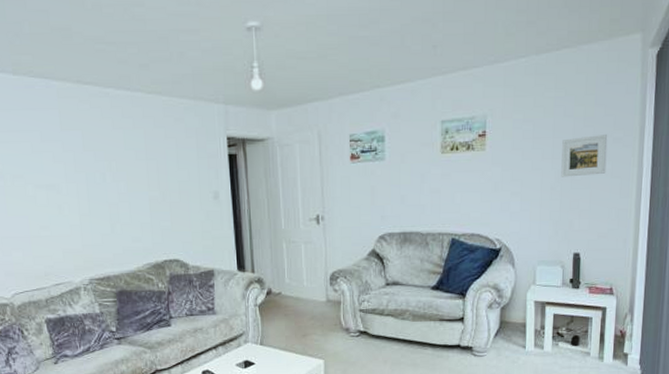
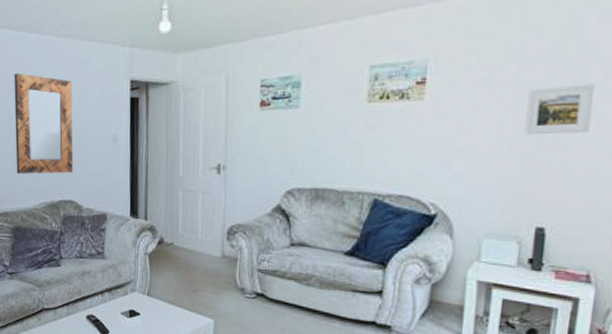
home mirror: none [104,131,176,236] -> present [14,73,74,174]

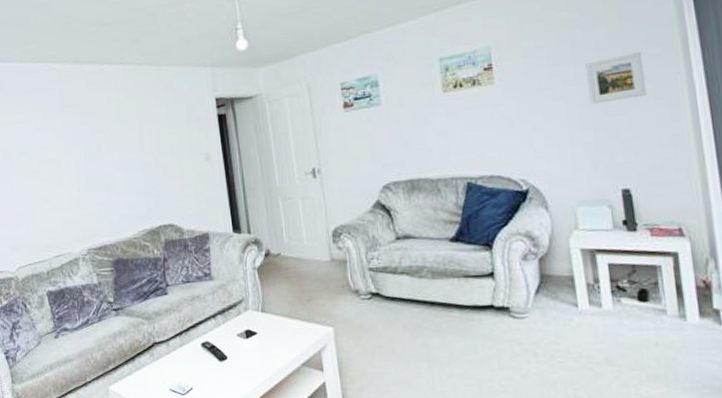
home mirror: present [14,73,74,174] -> none [99,104,170,204]

